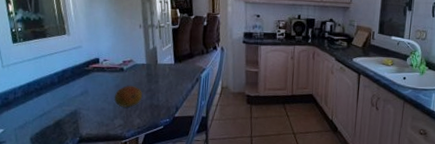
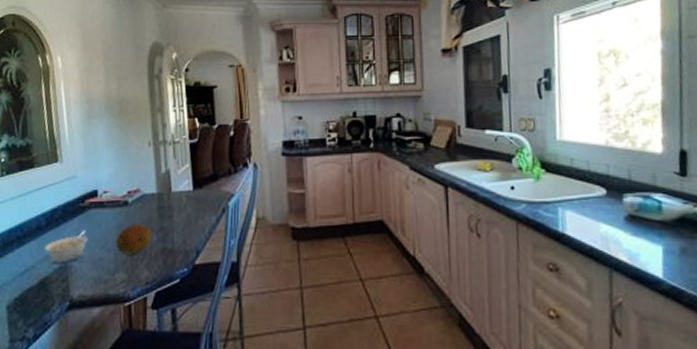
legume: none [57,87,93,110] -> present [44,230,88,263]

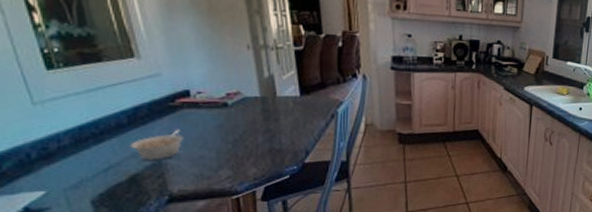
fruit: present [115,224,153,255] -> none [216,125,258,154]

